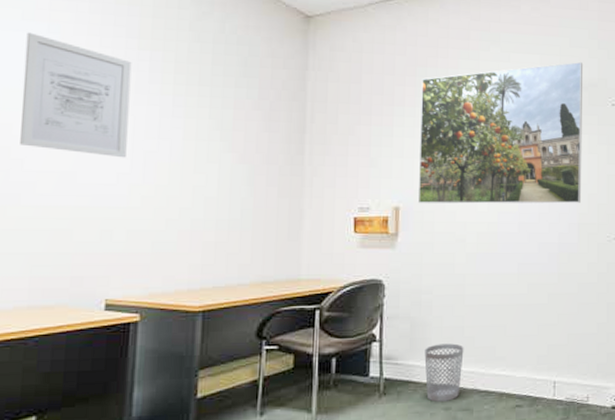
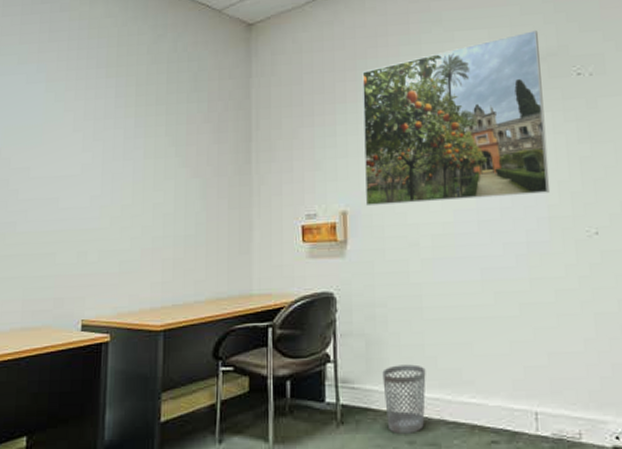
wall art: present [20,32,132,158] -> none [16,74,101,182]

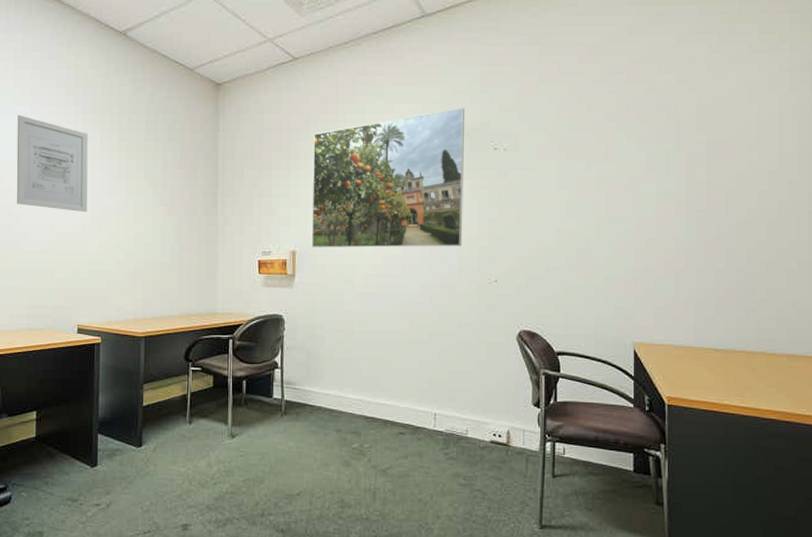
wall art: none [16,74,101,182] -> present [16,115,88,213]
wastebasket: present [382,364,426,434] -> none [318,373,353,424]

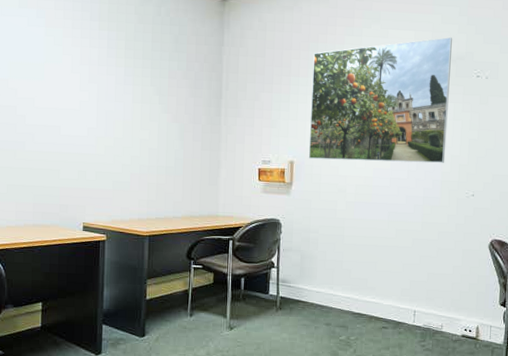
wall art: present [16,115,88,213] -> none [22,17,95,116]

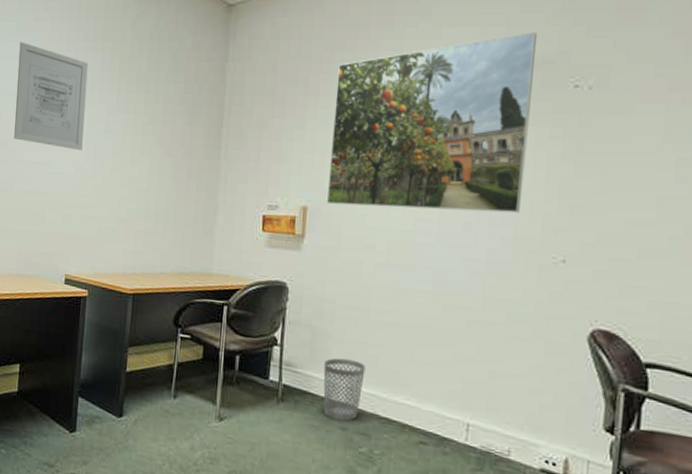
wall art: none [22,17,95,116] -> present [14,42,88,151]
wastebasket: none [311,273,342,319] -> present [323,358,366,421]

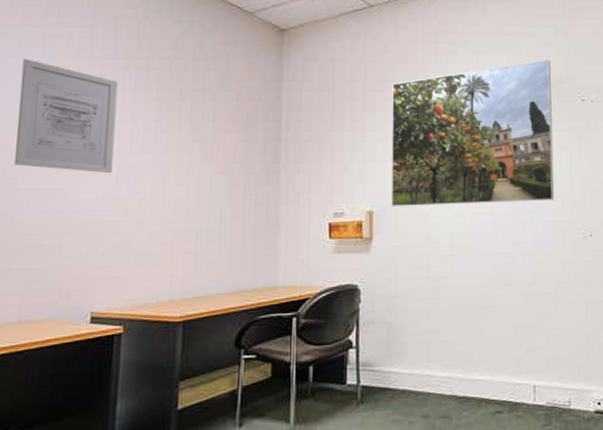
wastebasket: present [323,358,366,421] -> none [401,348,441,409]

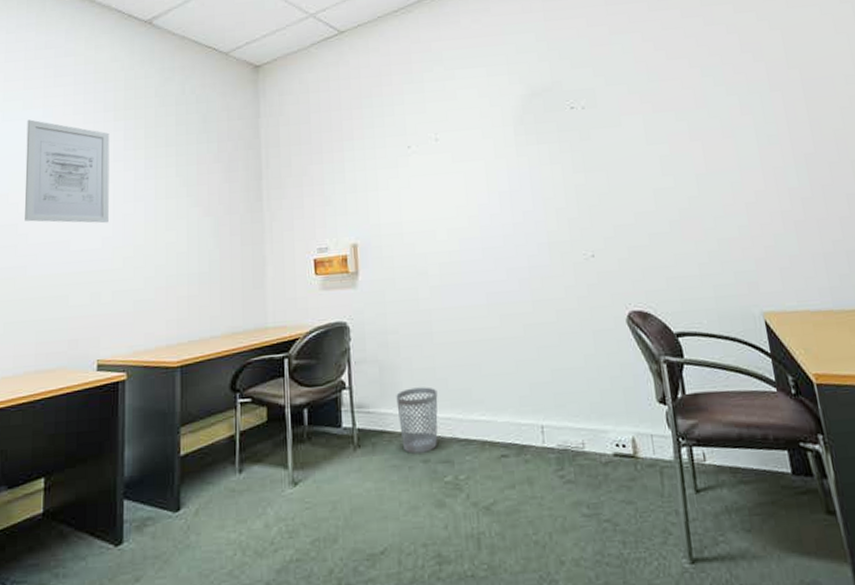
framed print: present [391,59,555,207] -> none [368,67,549,239]
wastebasket: none [401,348,441,409] -> present [396,387,438,454]

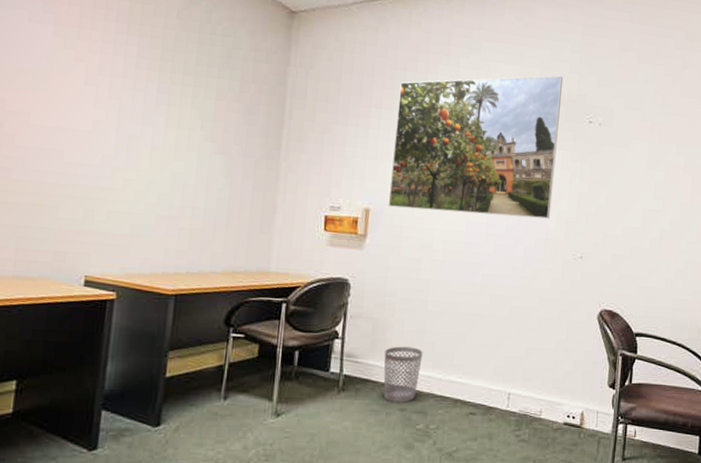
wall art: present [25,119,110,224] -> none [12,10,121,141]
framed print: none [368,67,549,239] -> present [388,75,564,219]

